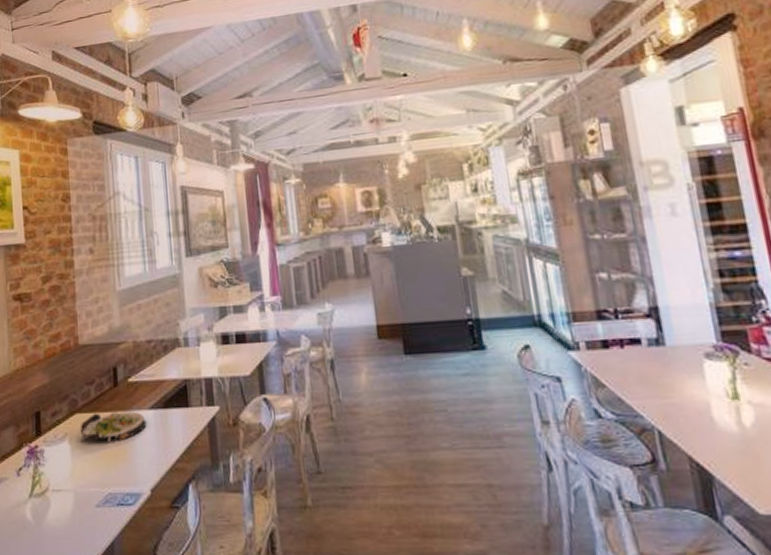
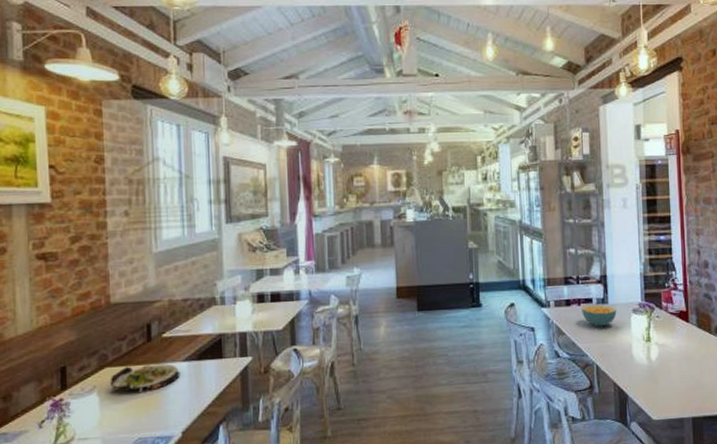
cereal bowl: none [624,346,681,378] -> present [581,304,617,327]

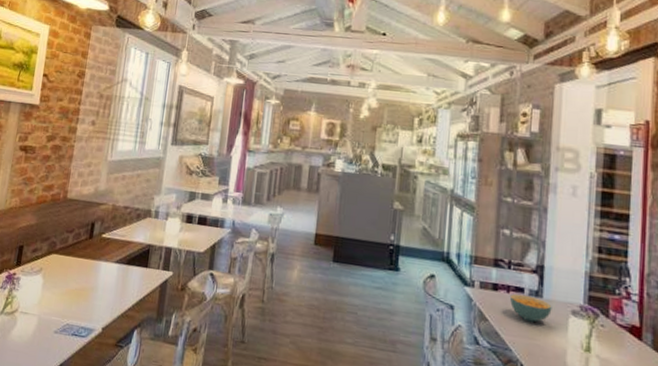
salad plate: present [109,363,180,392] -> none [53,256,111,283]

